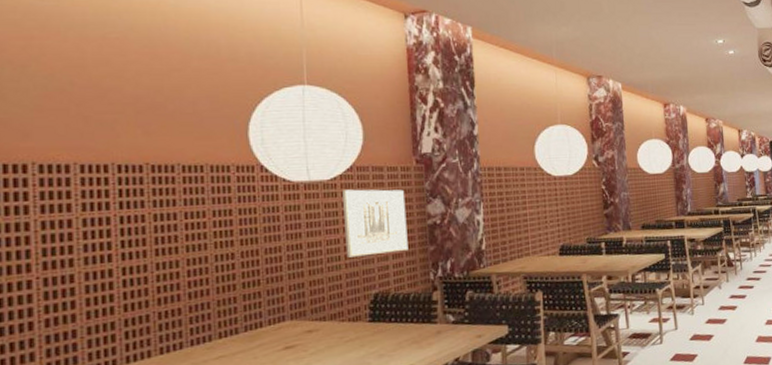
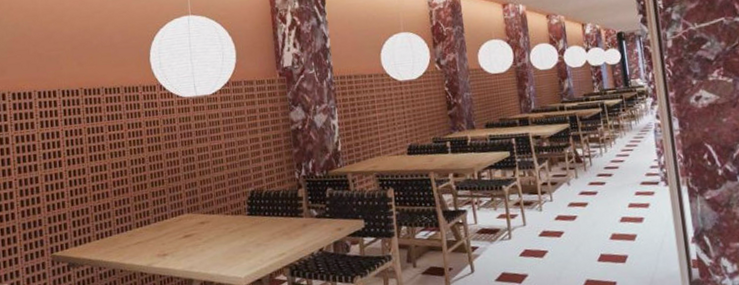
wall art: present [342,189,408,258] -> none [222,100,277,160]

